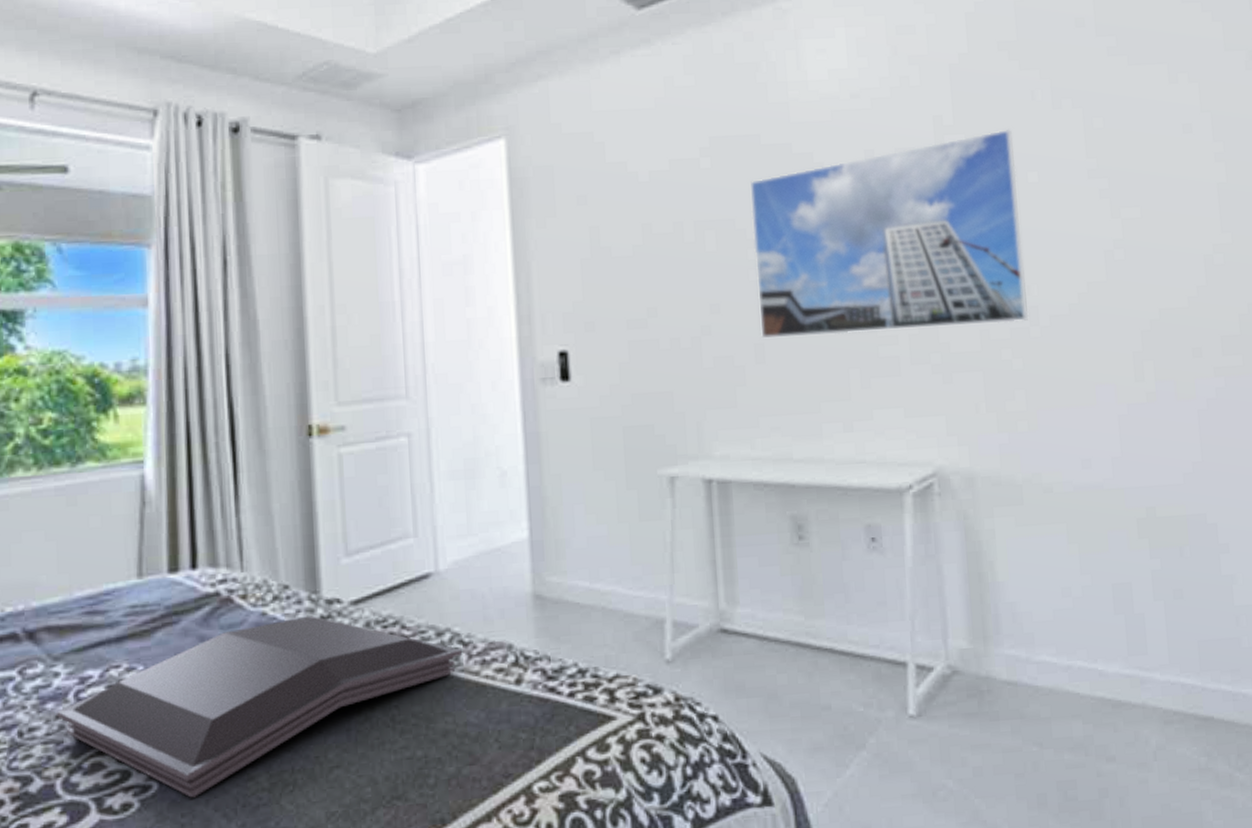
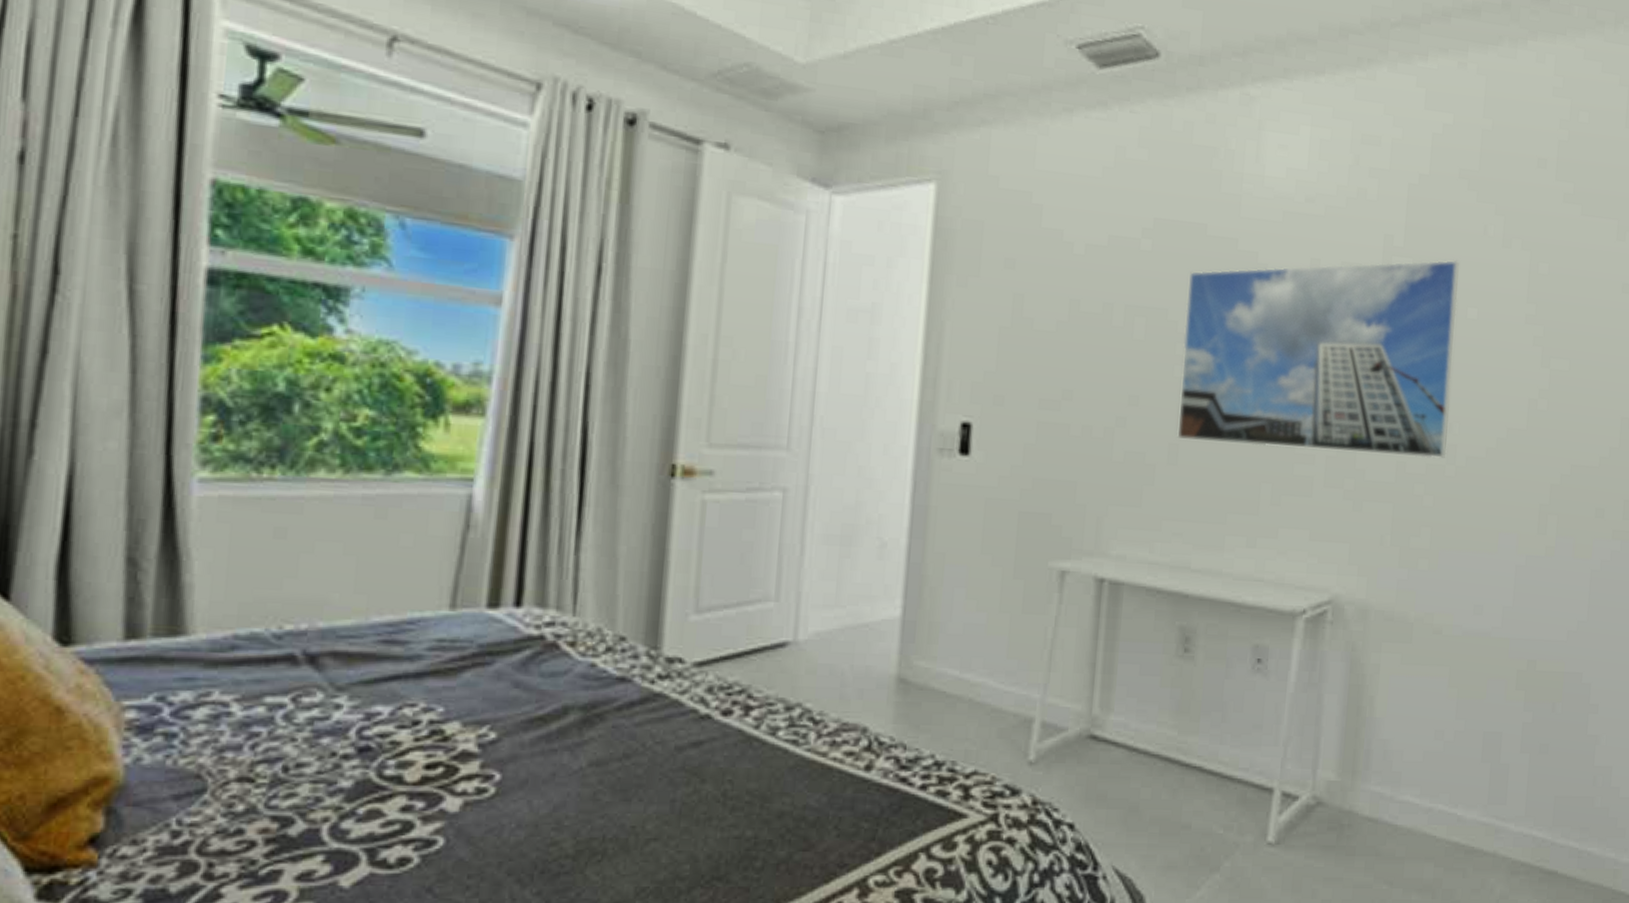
serving tray: present [57,616,462,798] -> none [332,673,811,858]

